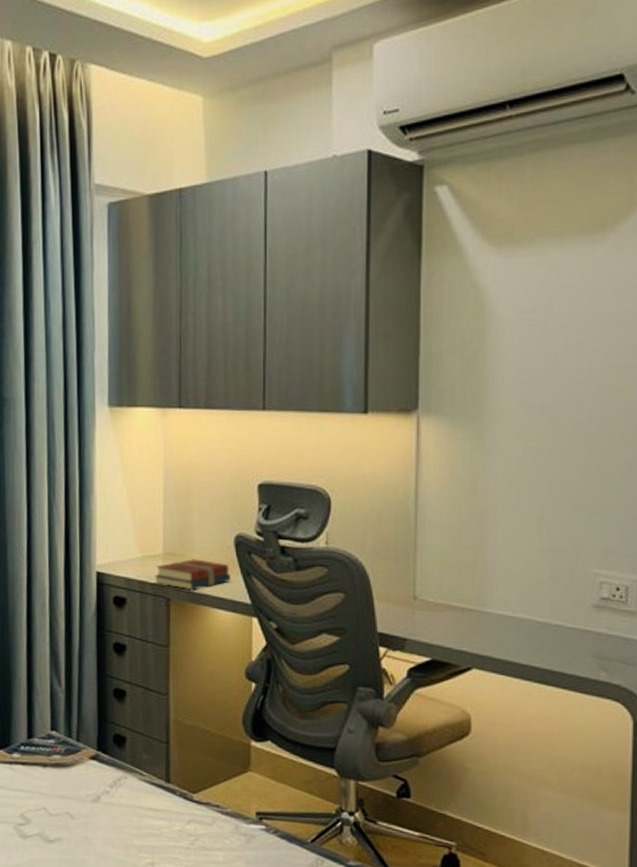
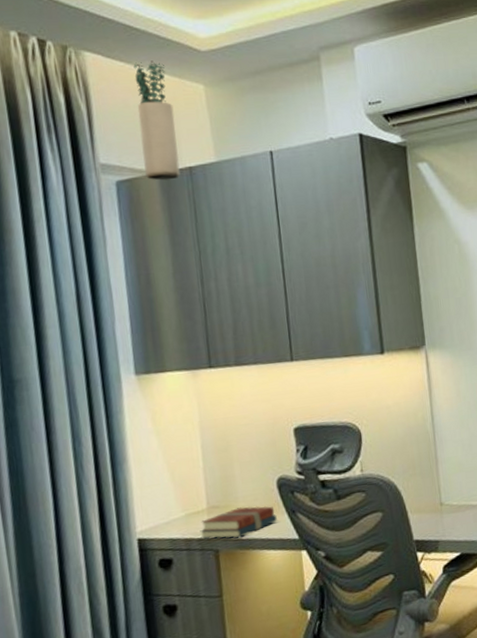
vase: none [134,71,171,203] -> present [133,60,181,181]

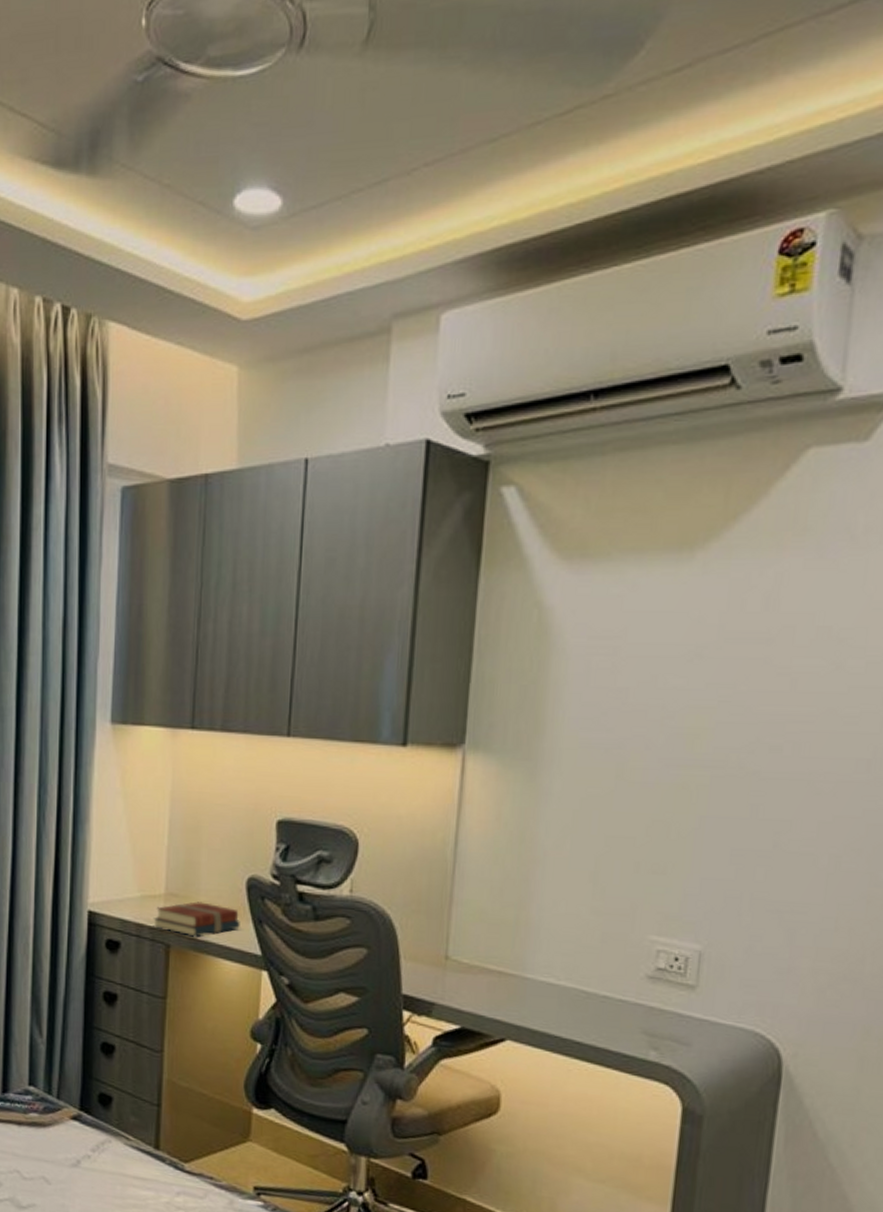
vase: present [133,60,181,181] -> none [155,333,198,489]

